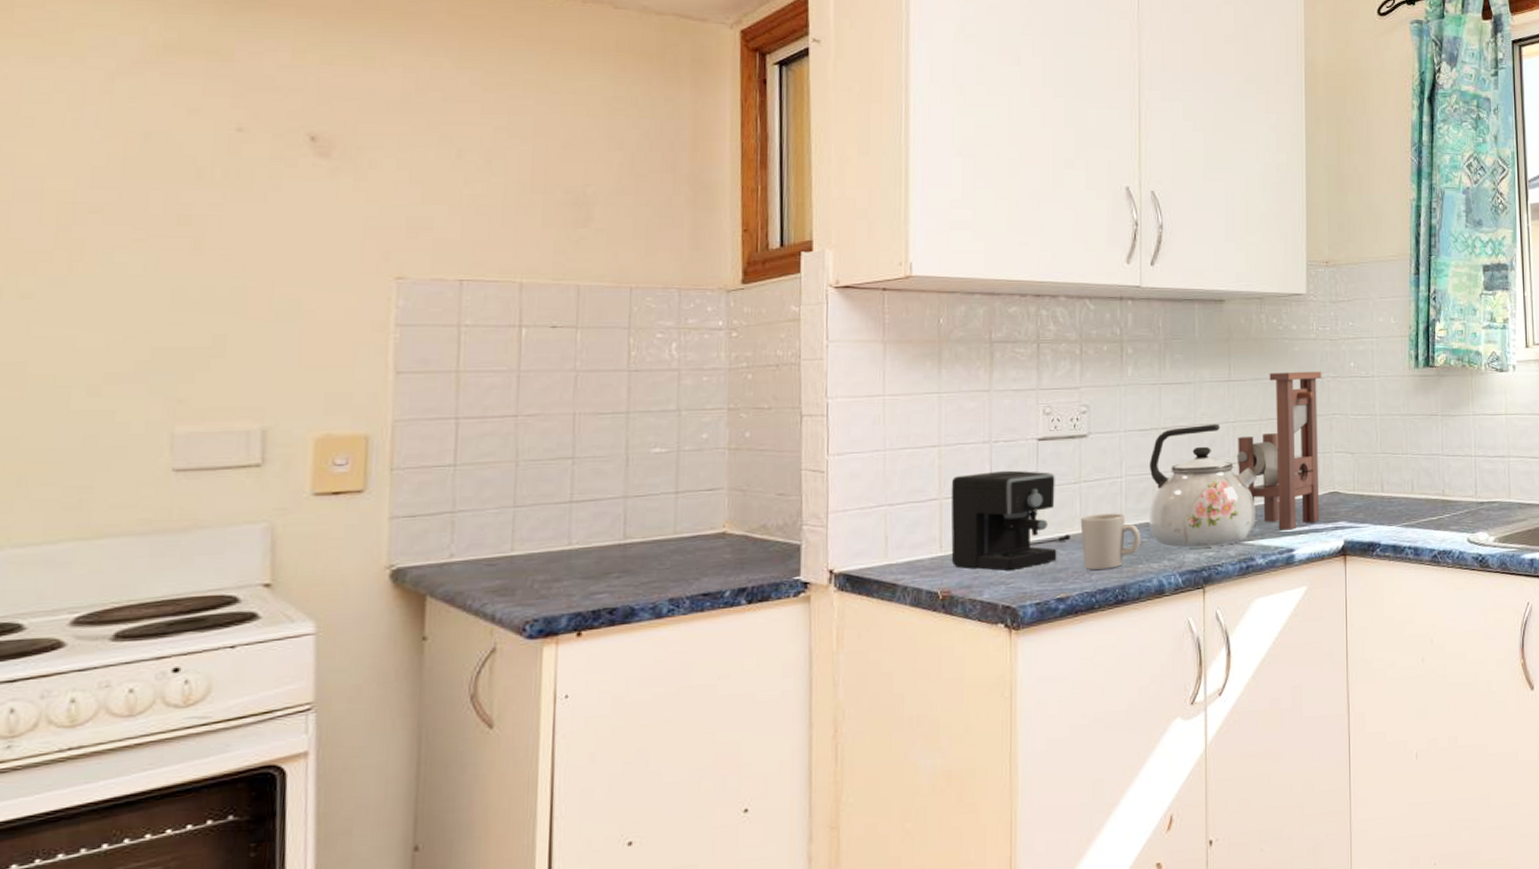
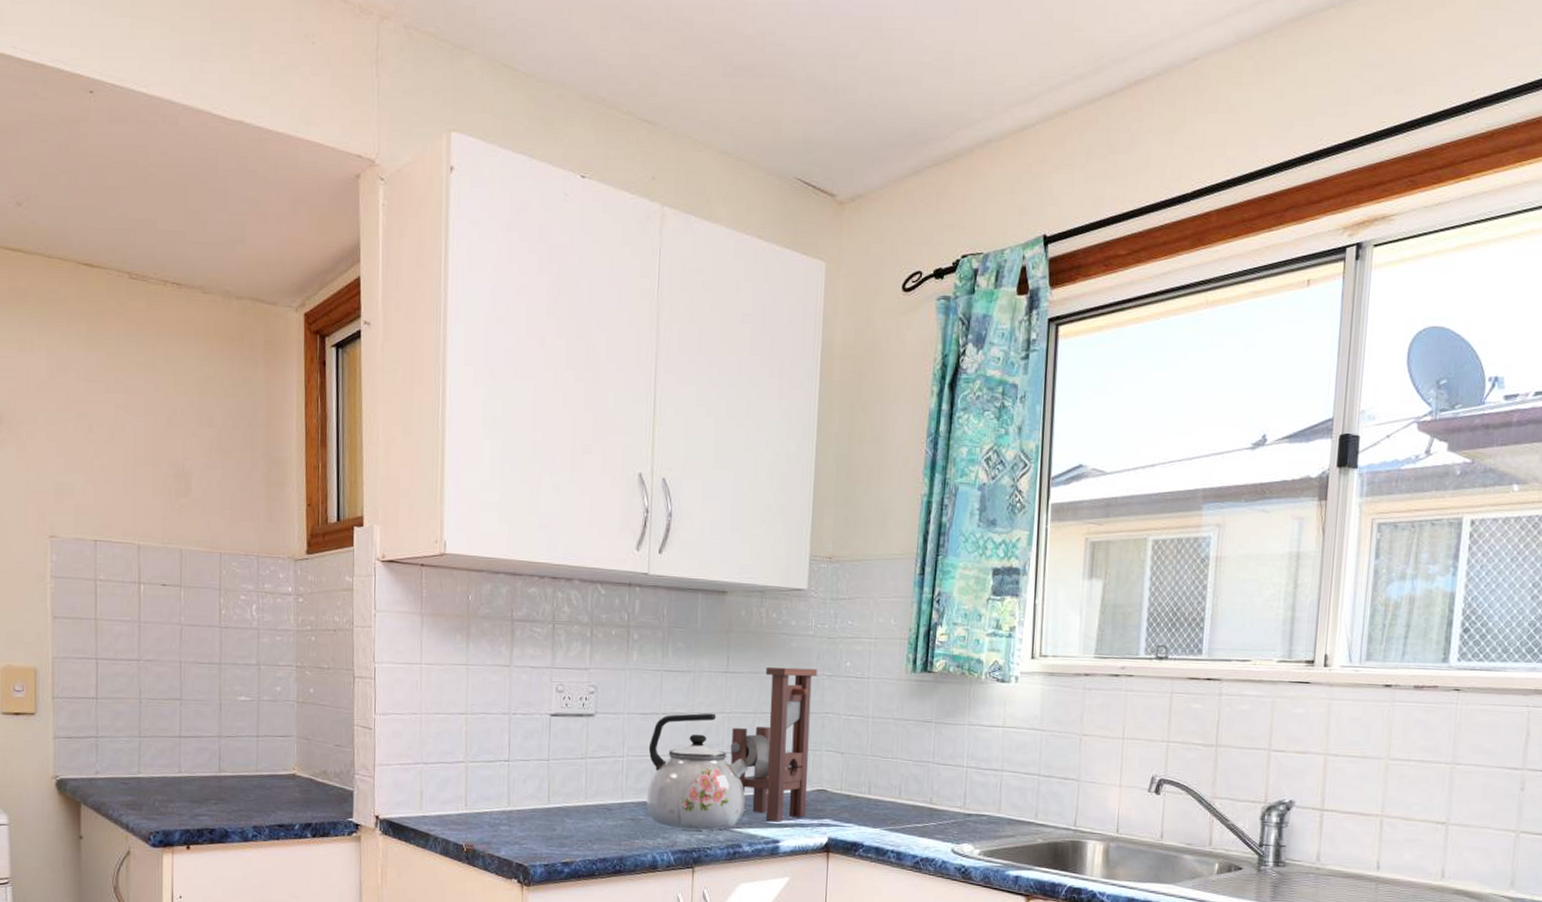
coffee maker: present [951,470,1070,571] -> none [474,741,576,832]
mug: present [1080,513,1140,571] -> none [585,789,638,841]

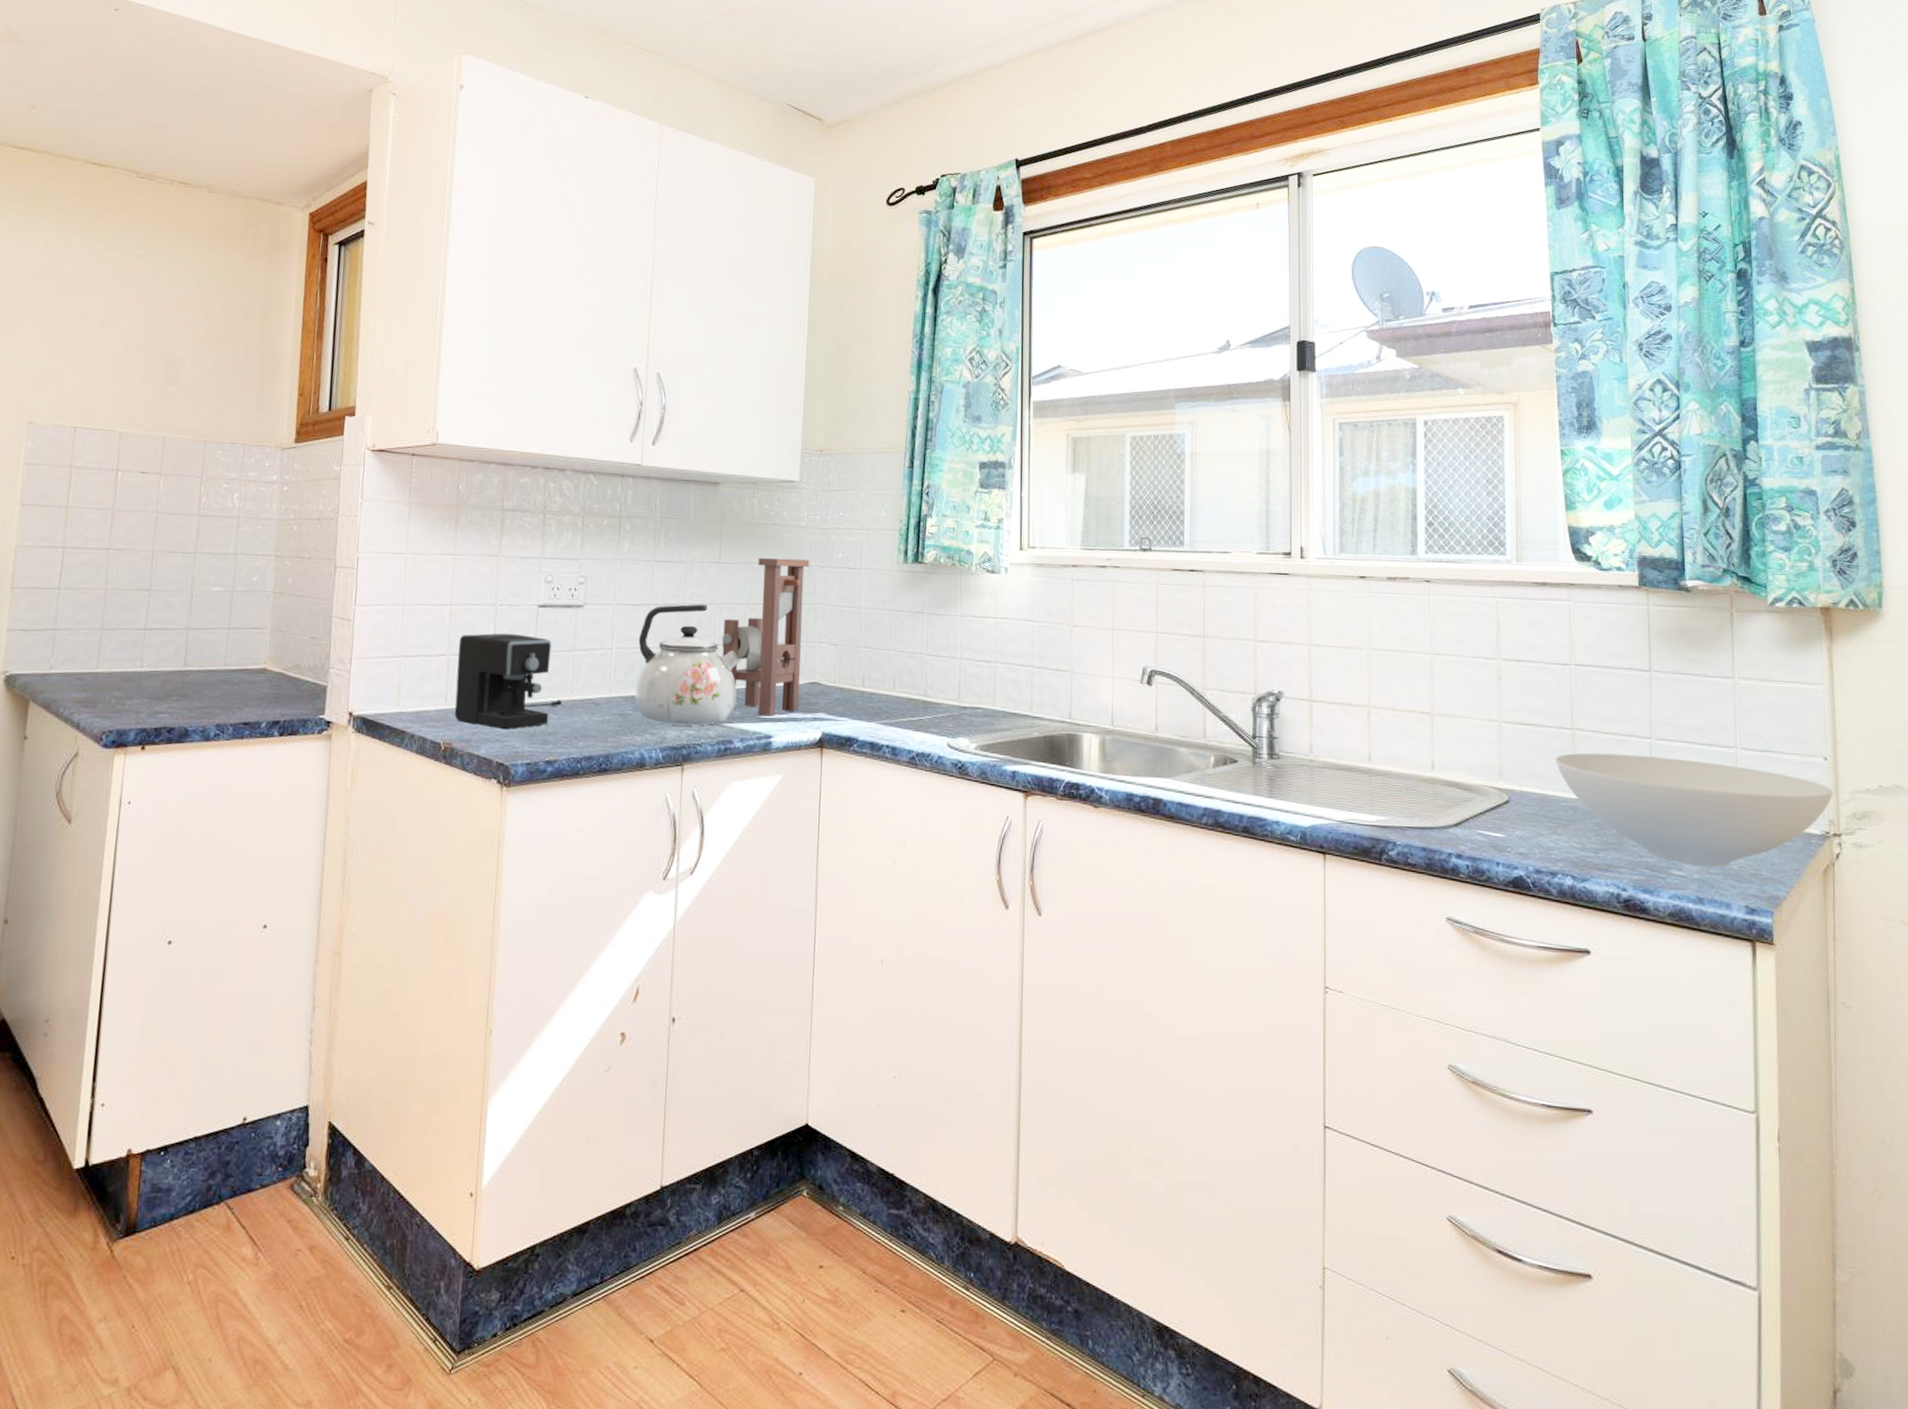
coffee maker: none [474,741,576,832] -> present [454,633,562,729]

